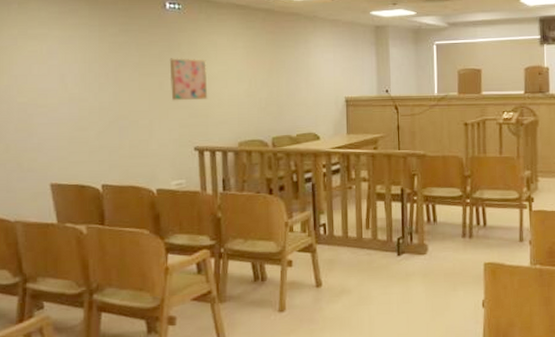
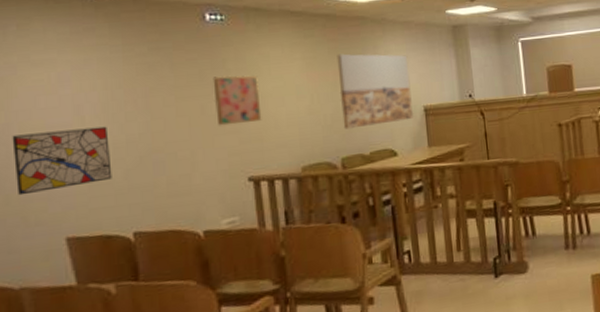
wall art: none [12,94,87,146] -> present [12,126,112,196]
wall art: none [273,45,335,113] -> present [337,53,413,130]

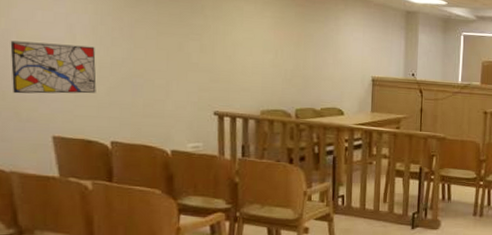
wall art: present [213,75,262,126] -> none [190,20,232,65]
wall art: present [337,53,413,130] -> none [300,19,364,87]

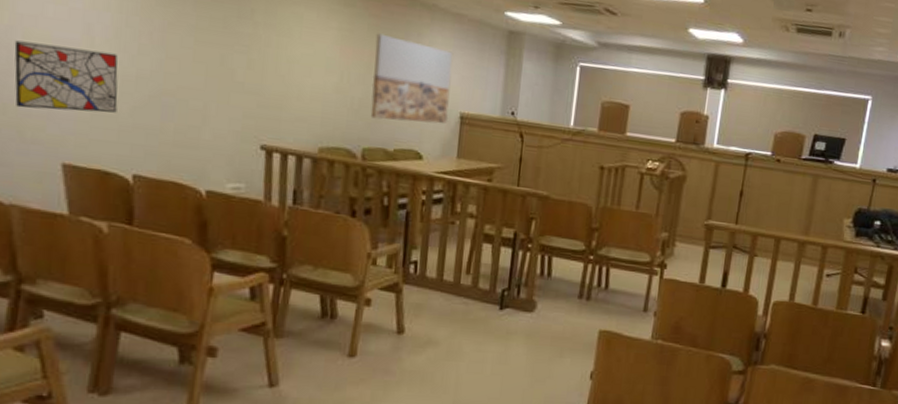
wall art: none [300,19,364,87] -> present [370,33,453,124]

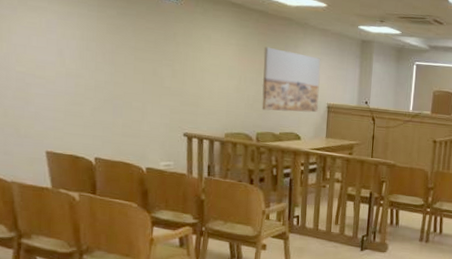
wall art: present [14,40,118,113] -> none [11,63,83,113]

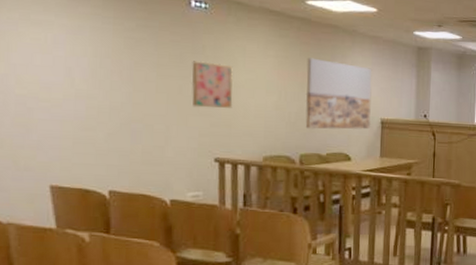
wall art: none [164,46,200,90] -> present [191,61,234,108]

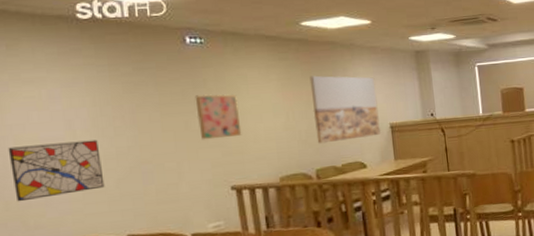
wall art: none [9,86,95,142] -> present [8,139,105,202]

